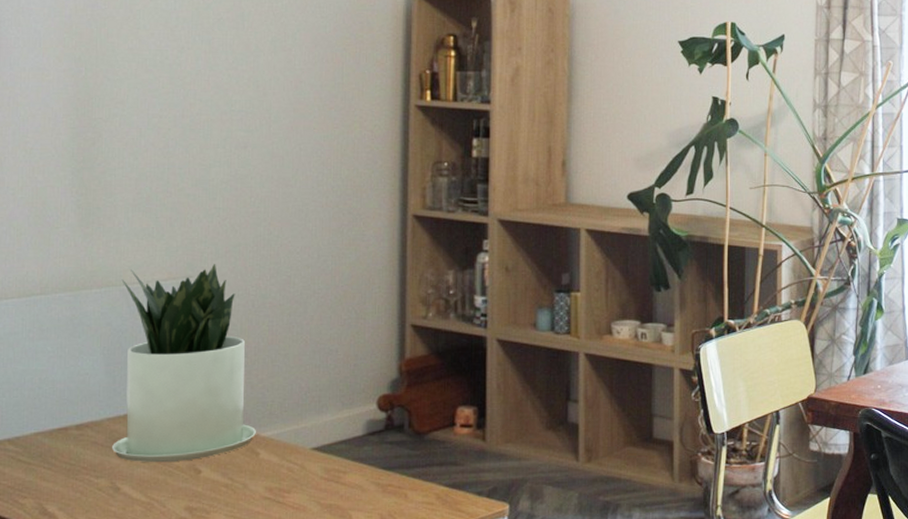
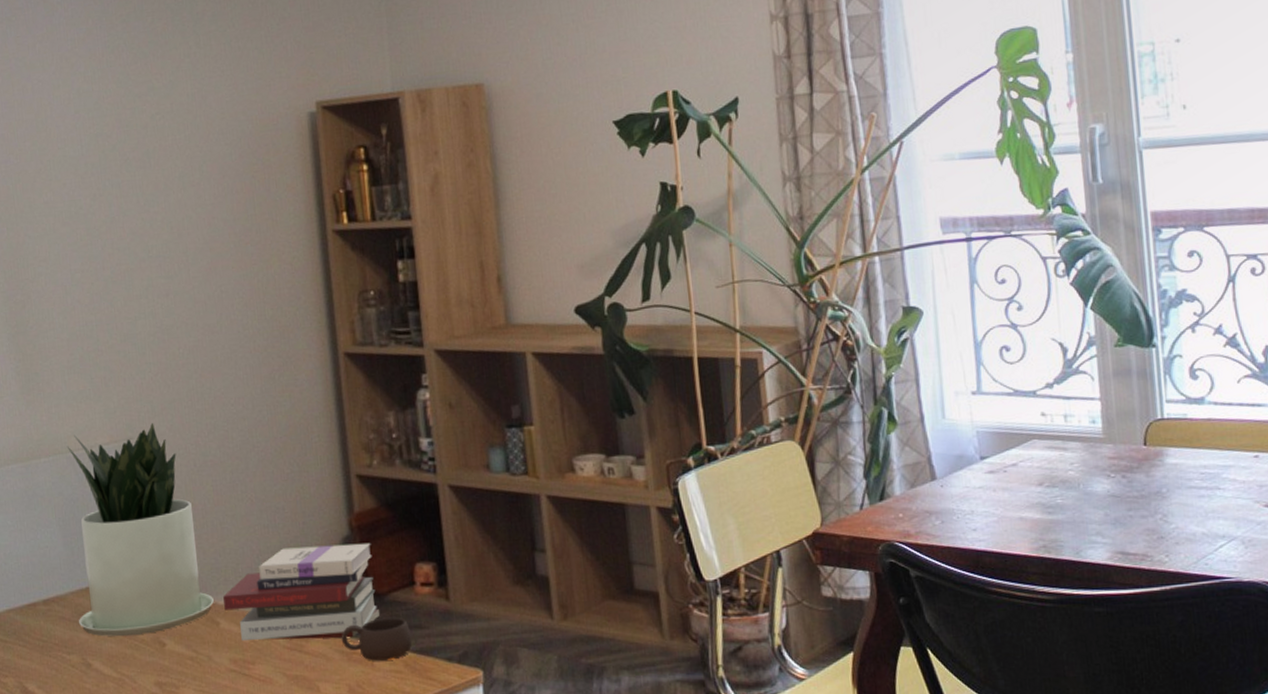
books: none [266,386,418,472] -> present [223,542,379,642]
cup: none [378,454,447,493] -> present [341,617,412,661]

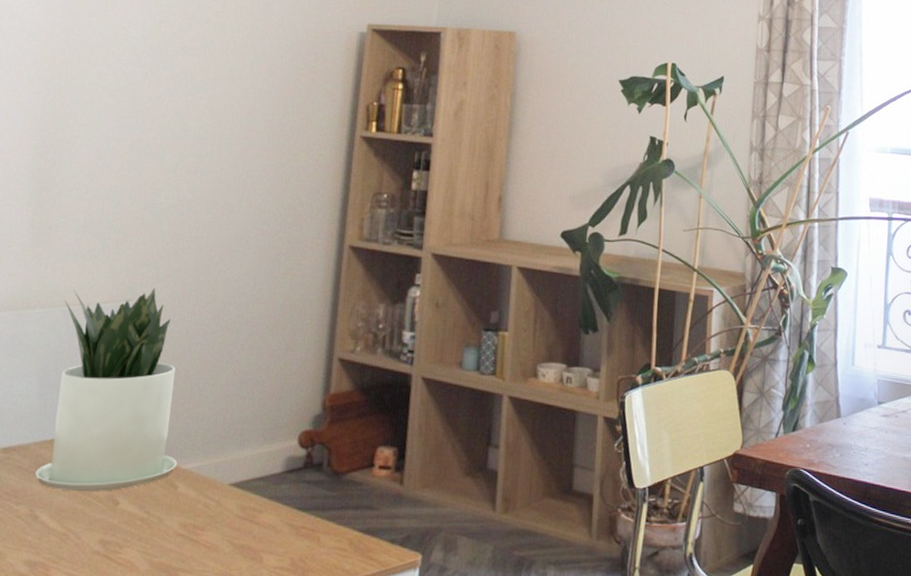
books: present [223,542,379,642] -> none [186,420,340,513]
cup: present [341,617,412,661] -> none [293,495,362,537]

